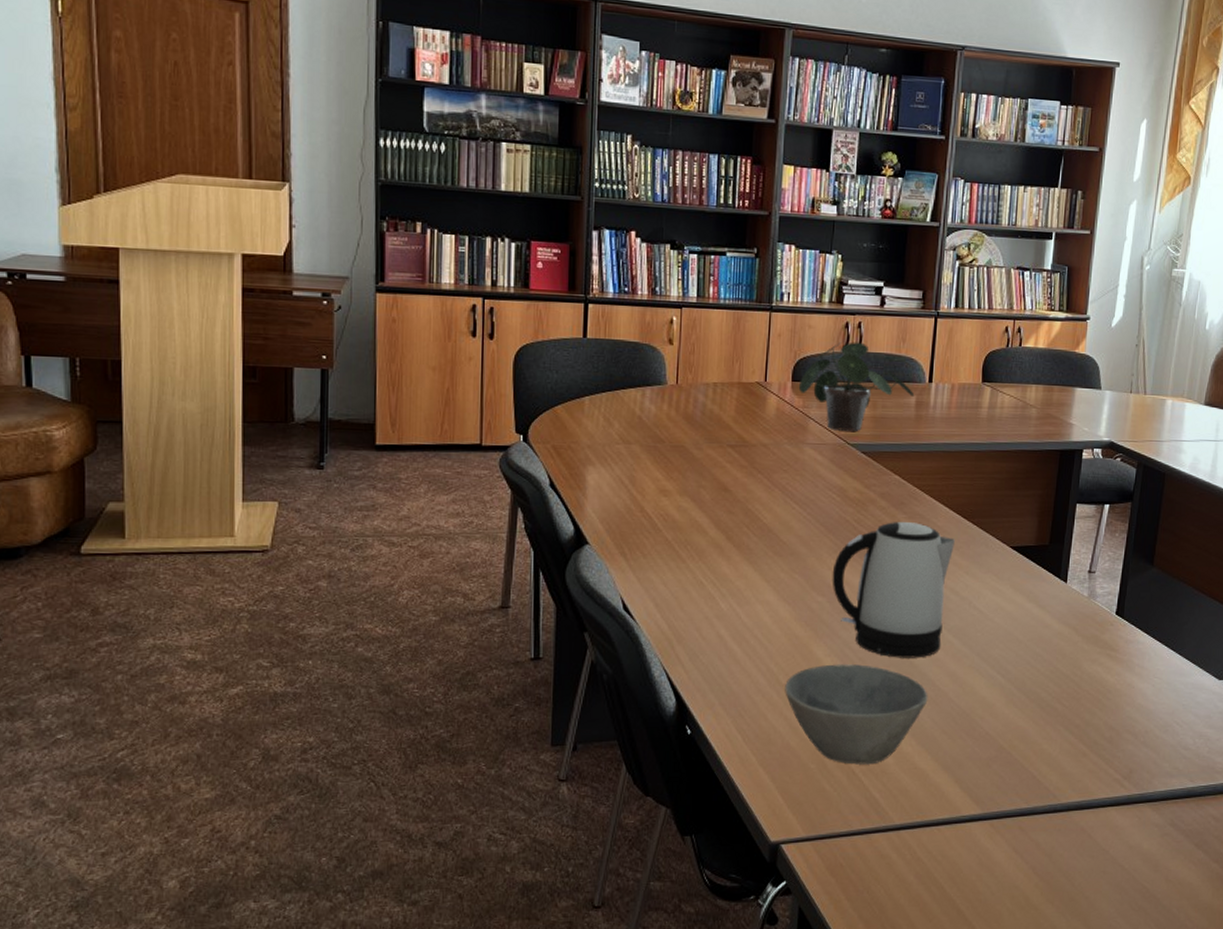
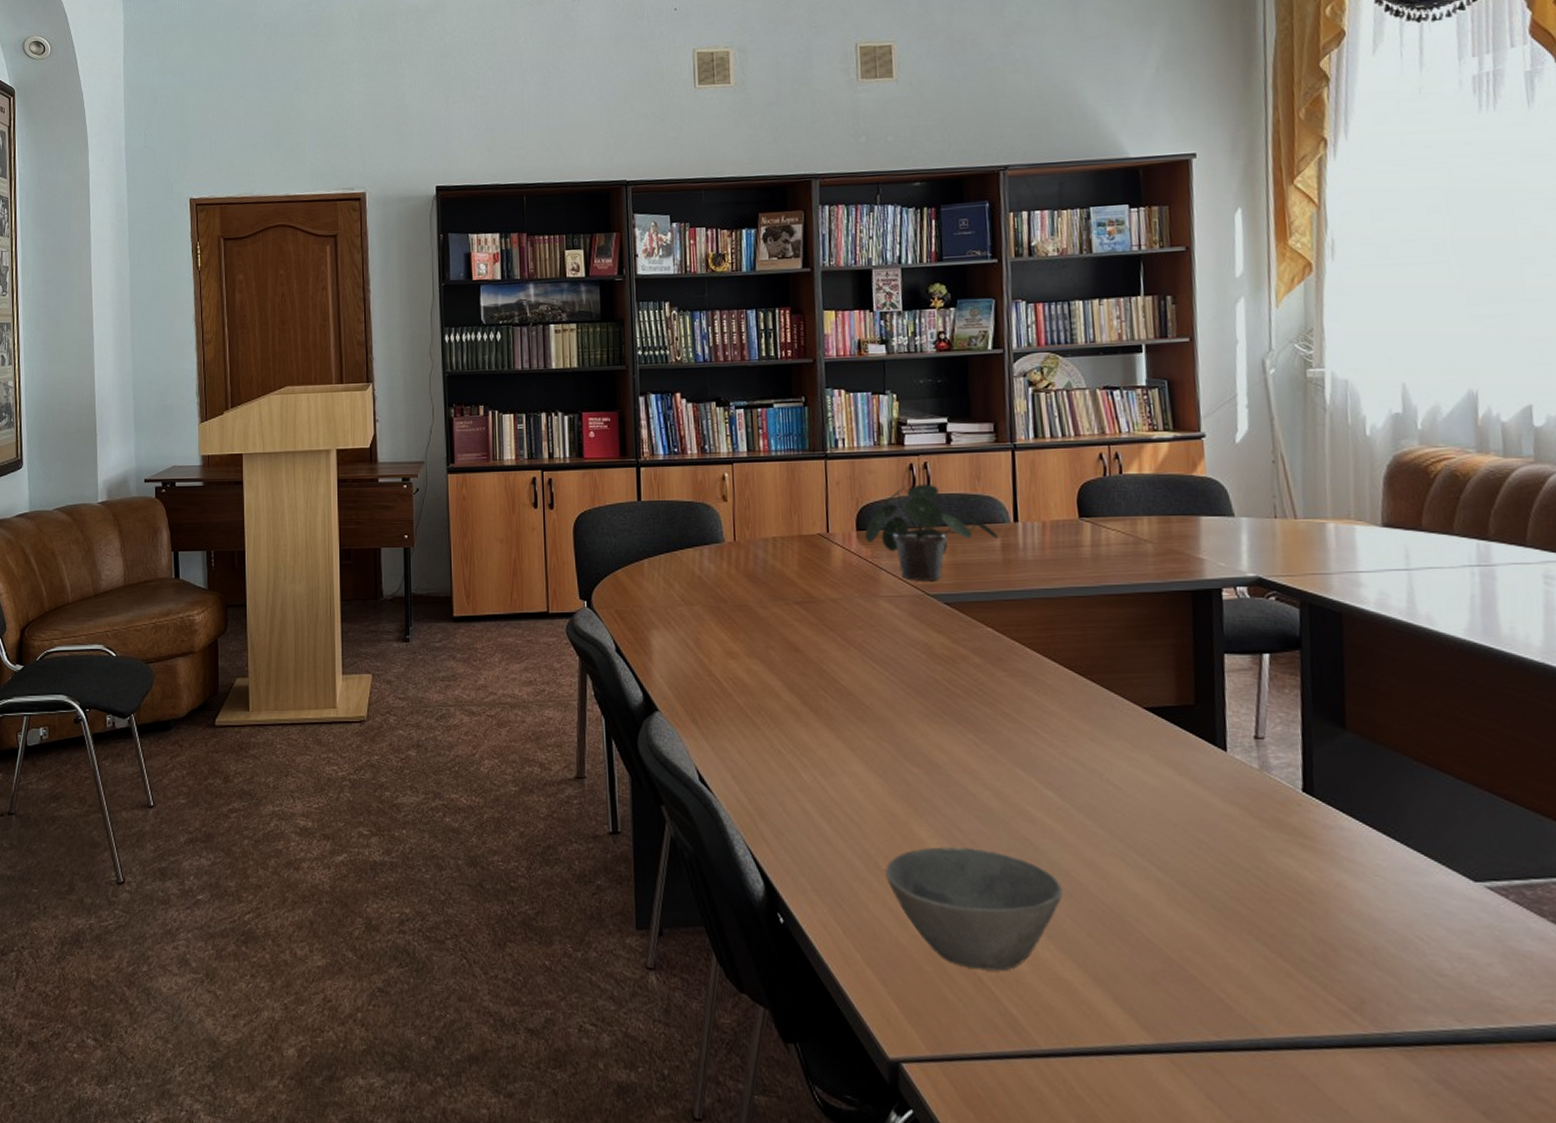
kettle: present [832,522,955,658] -> none [926,681,1072,842]

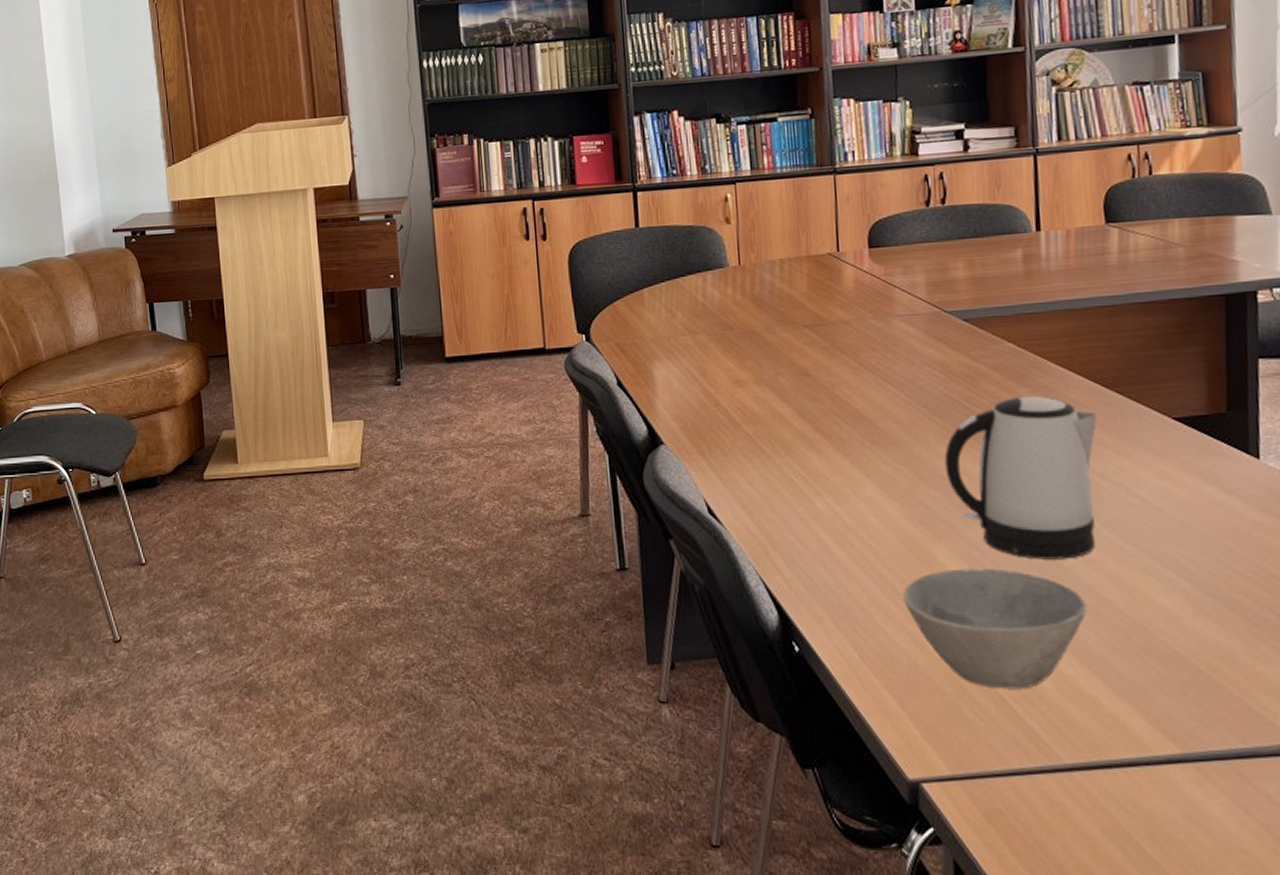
potted plant: present [864,484,999,581] -> none [877,195,1020,298]
kettle: none [926,681,1072,842] -> present [944,396,1097,560]

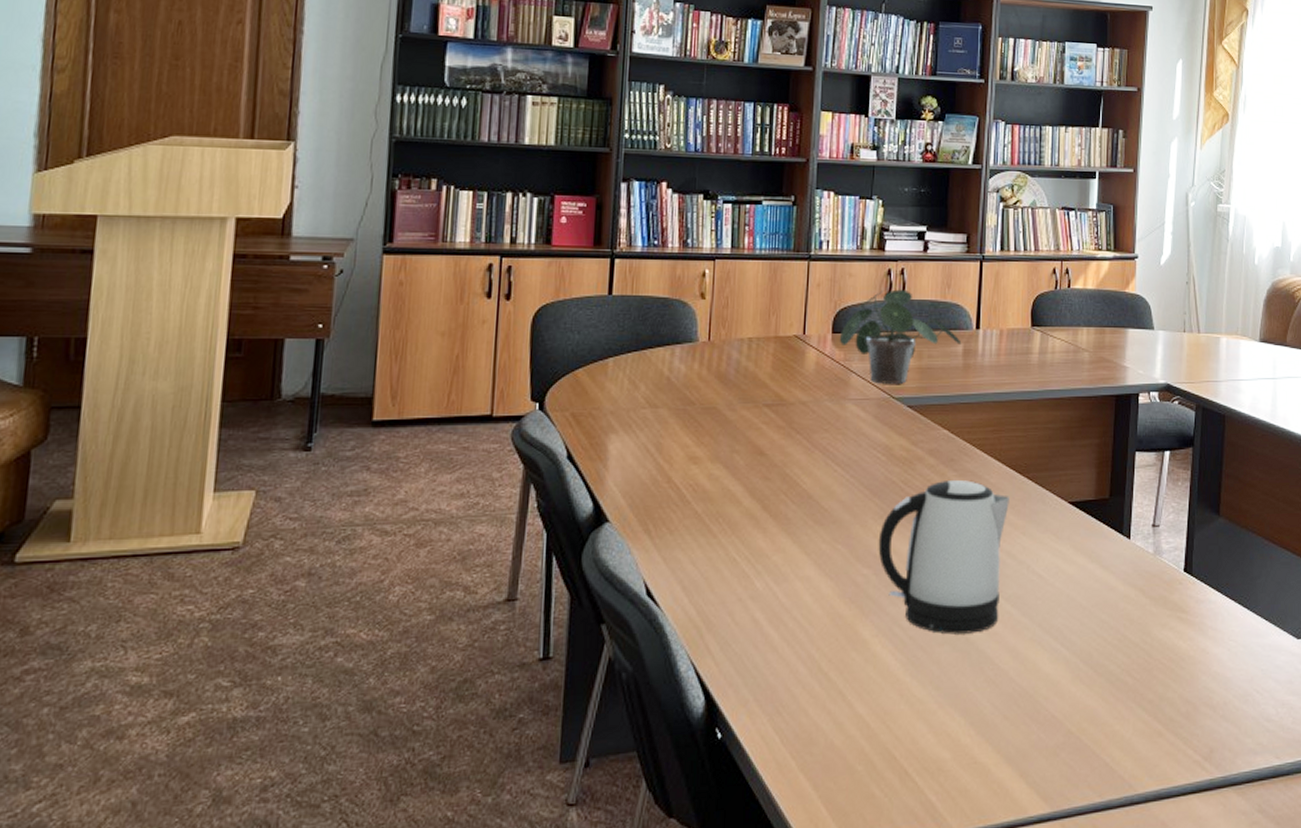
potted plant: none [877,195,1020,298] -> present [839,289,962,384]
bowl: present [903,568,1088,689] -> none [828,644,987,763]

